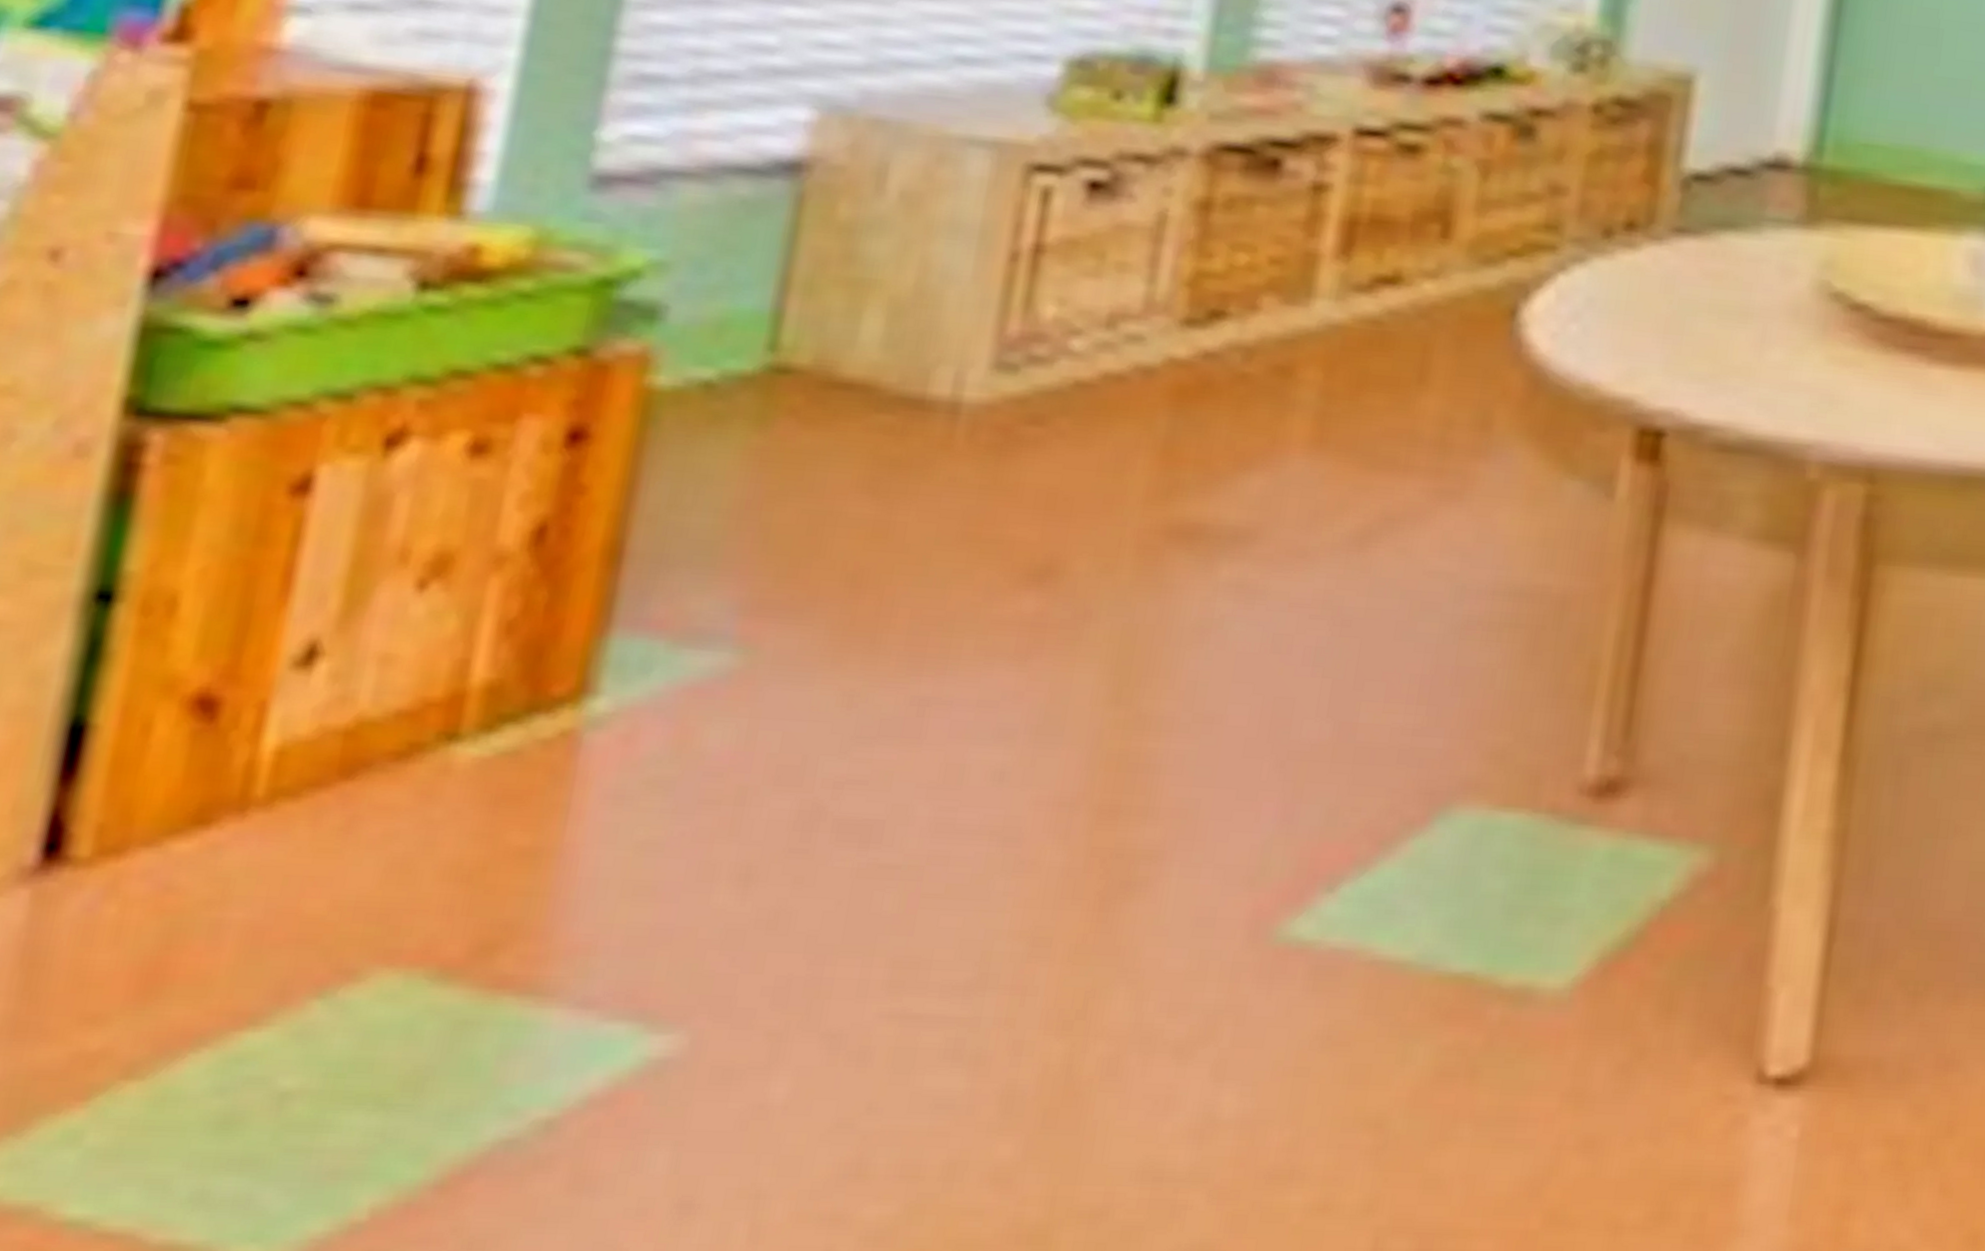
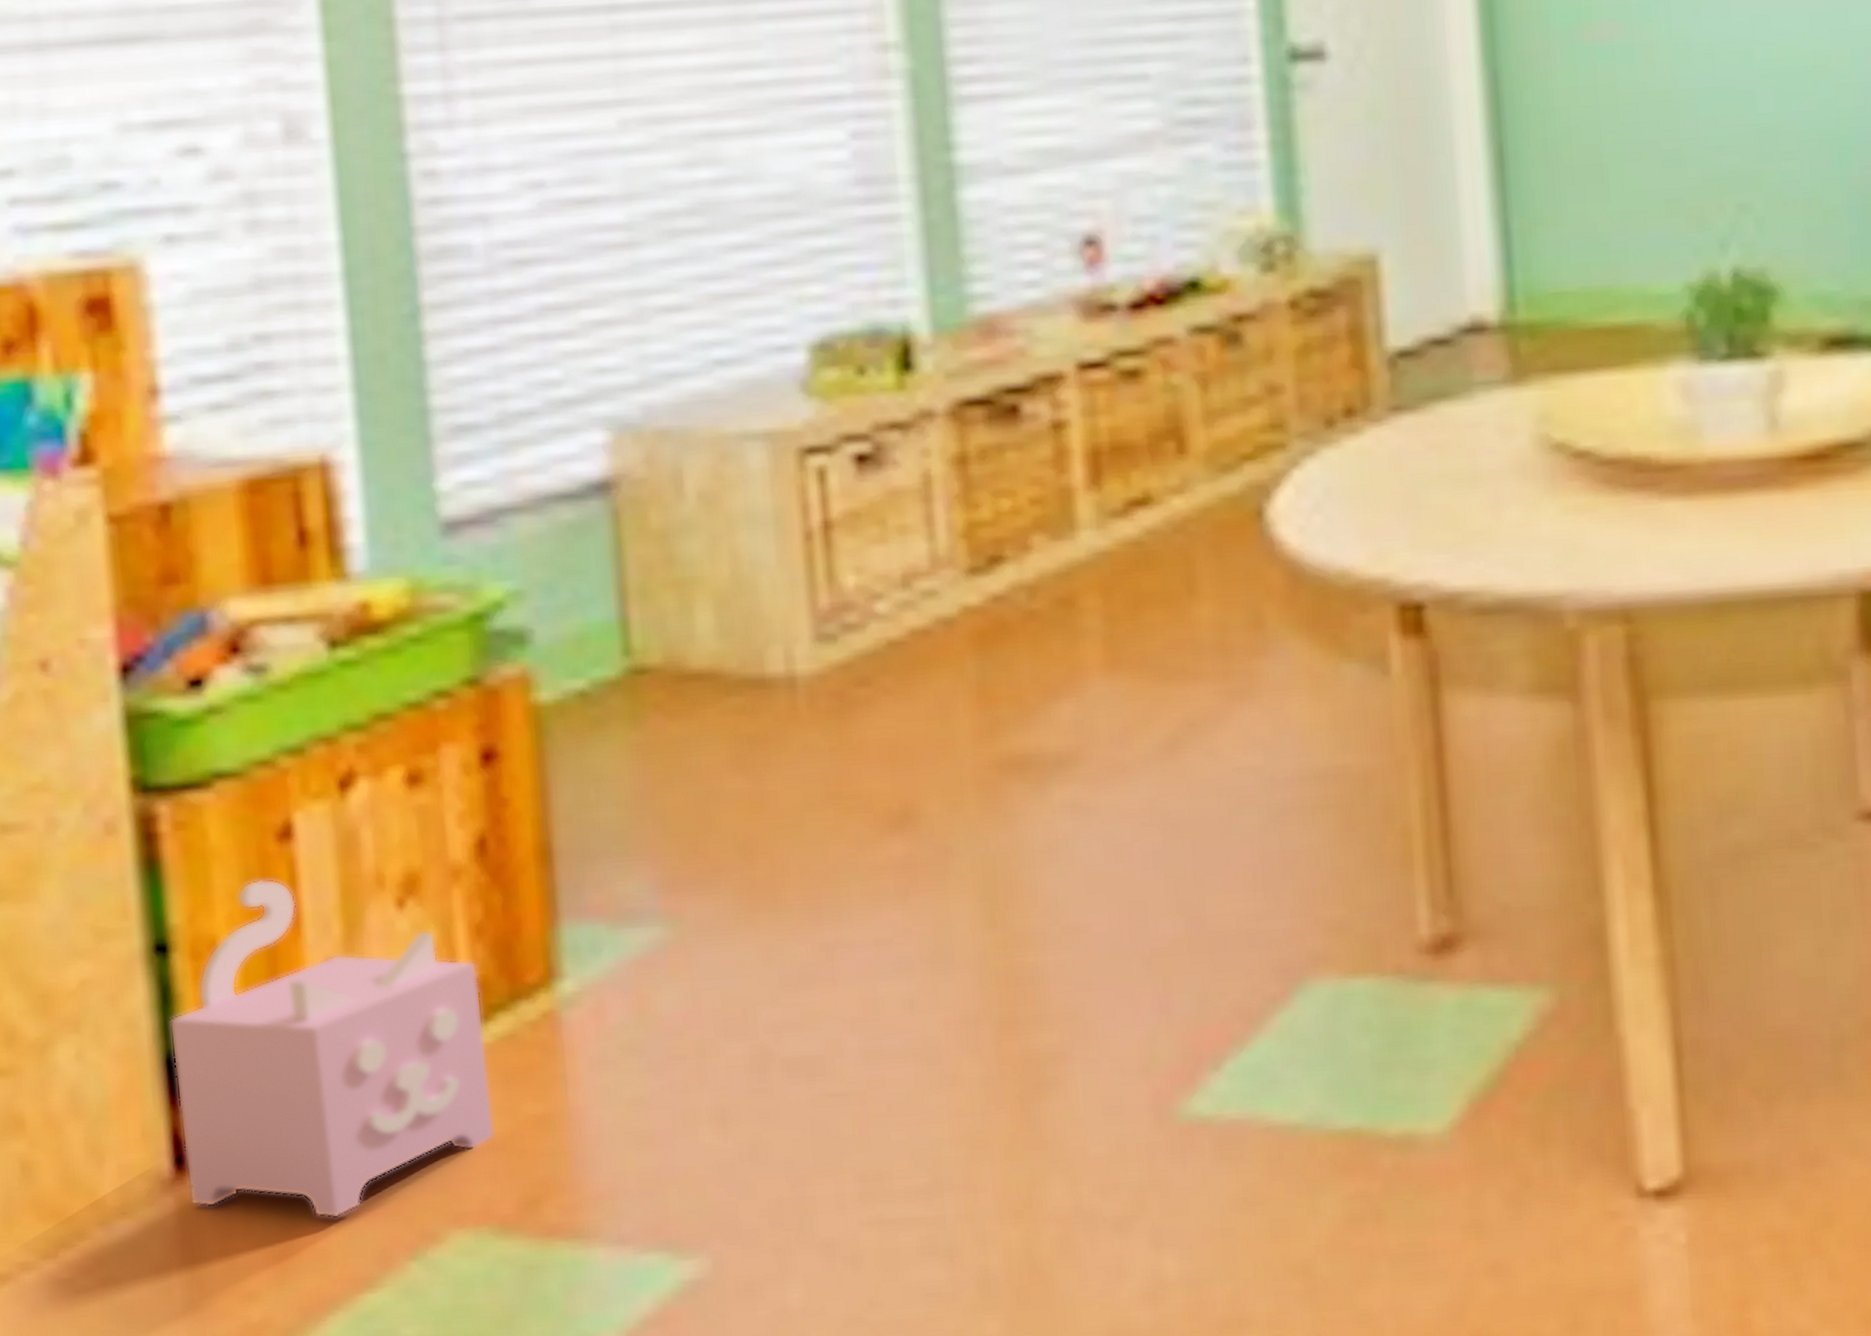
toy box: none [50,534,497,939] -> present [169,879,495,1219]

